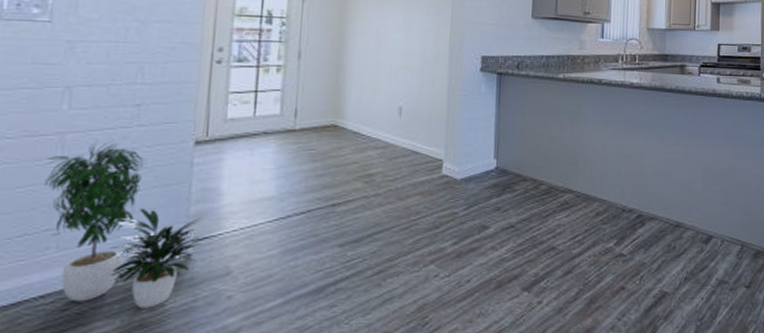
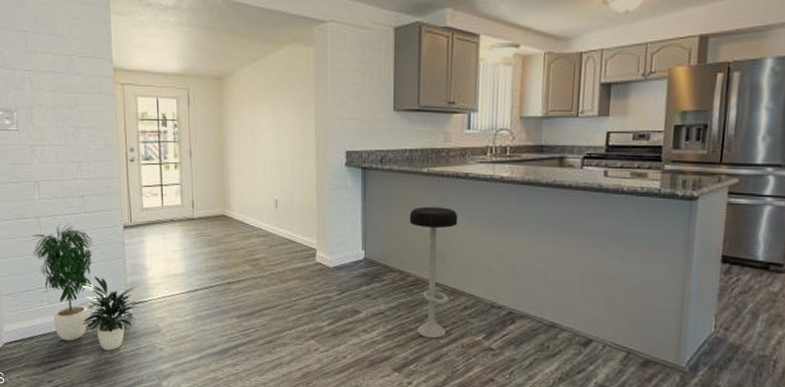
bar stool: none [544,112,592,250] -> present [409,206,458,339]

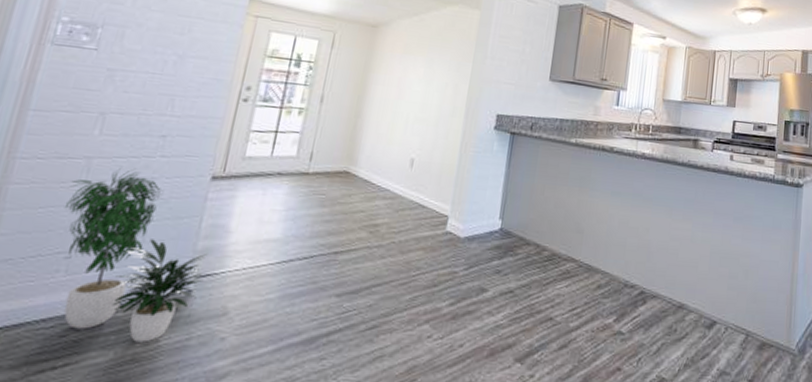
bar stool: present [409,206,458,339] -> none [546,177,601,322]

